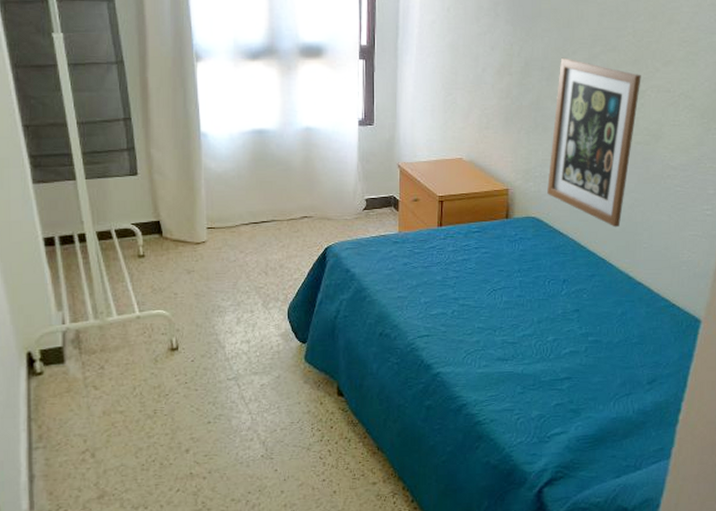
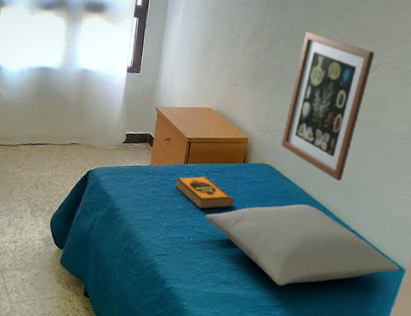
hardback book: none [430,239,500,278] -> present [175,176,234,209]
pillow: none [469,259,694,356] -> present [205,204,399,286]

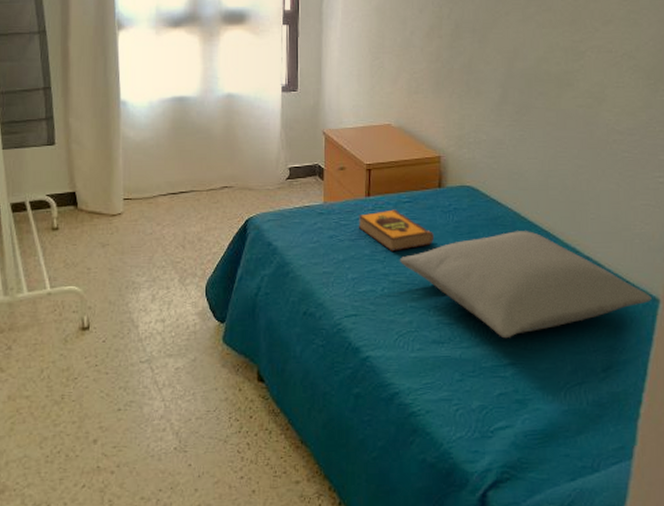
wall art: present [280,31,375,181] -> none [482,19,580,197]

